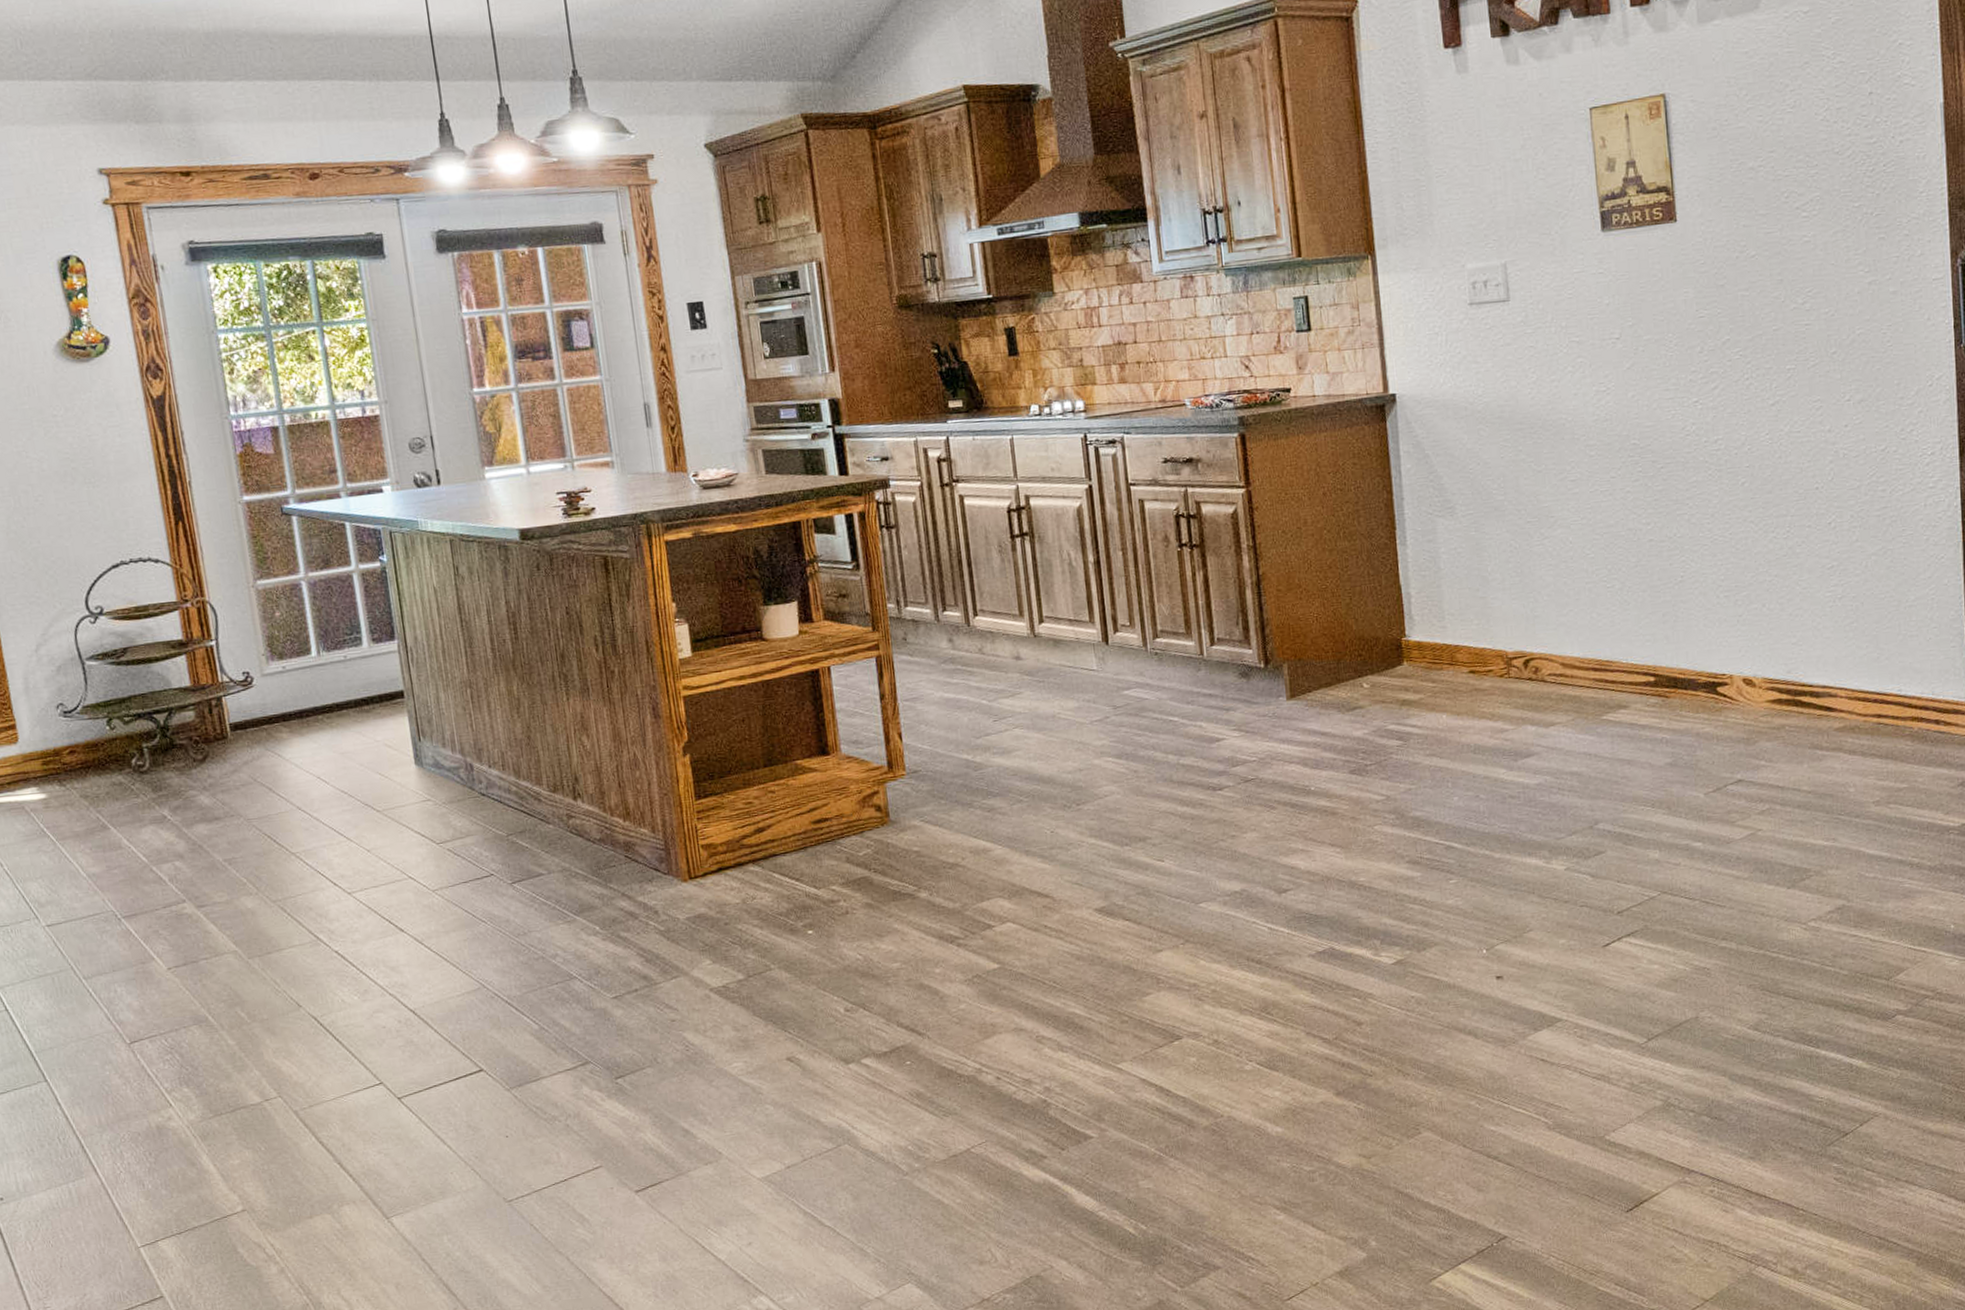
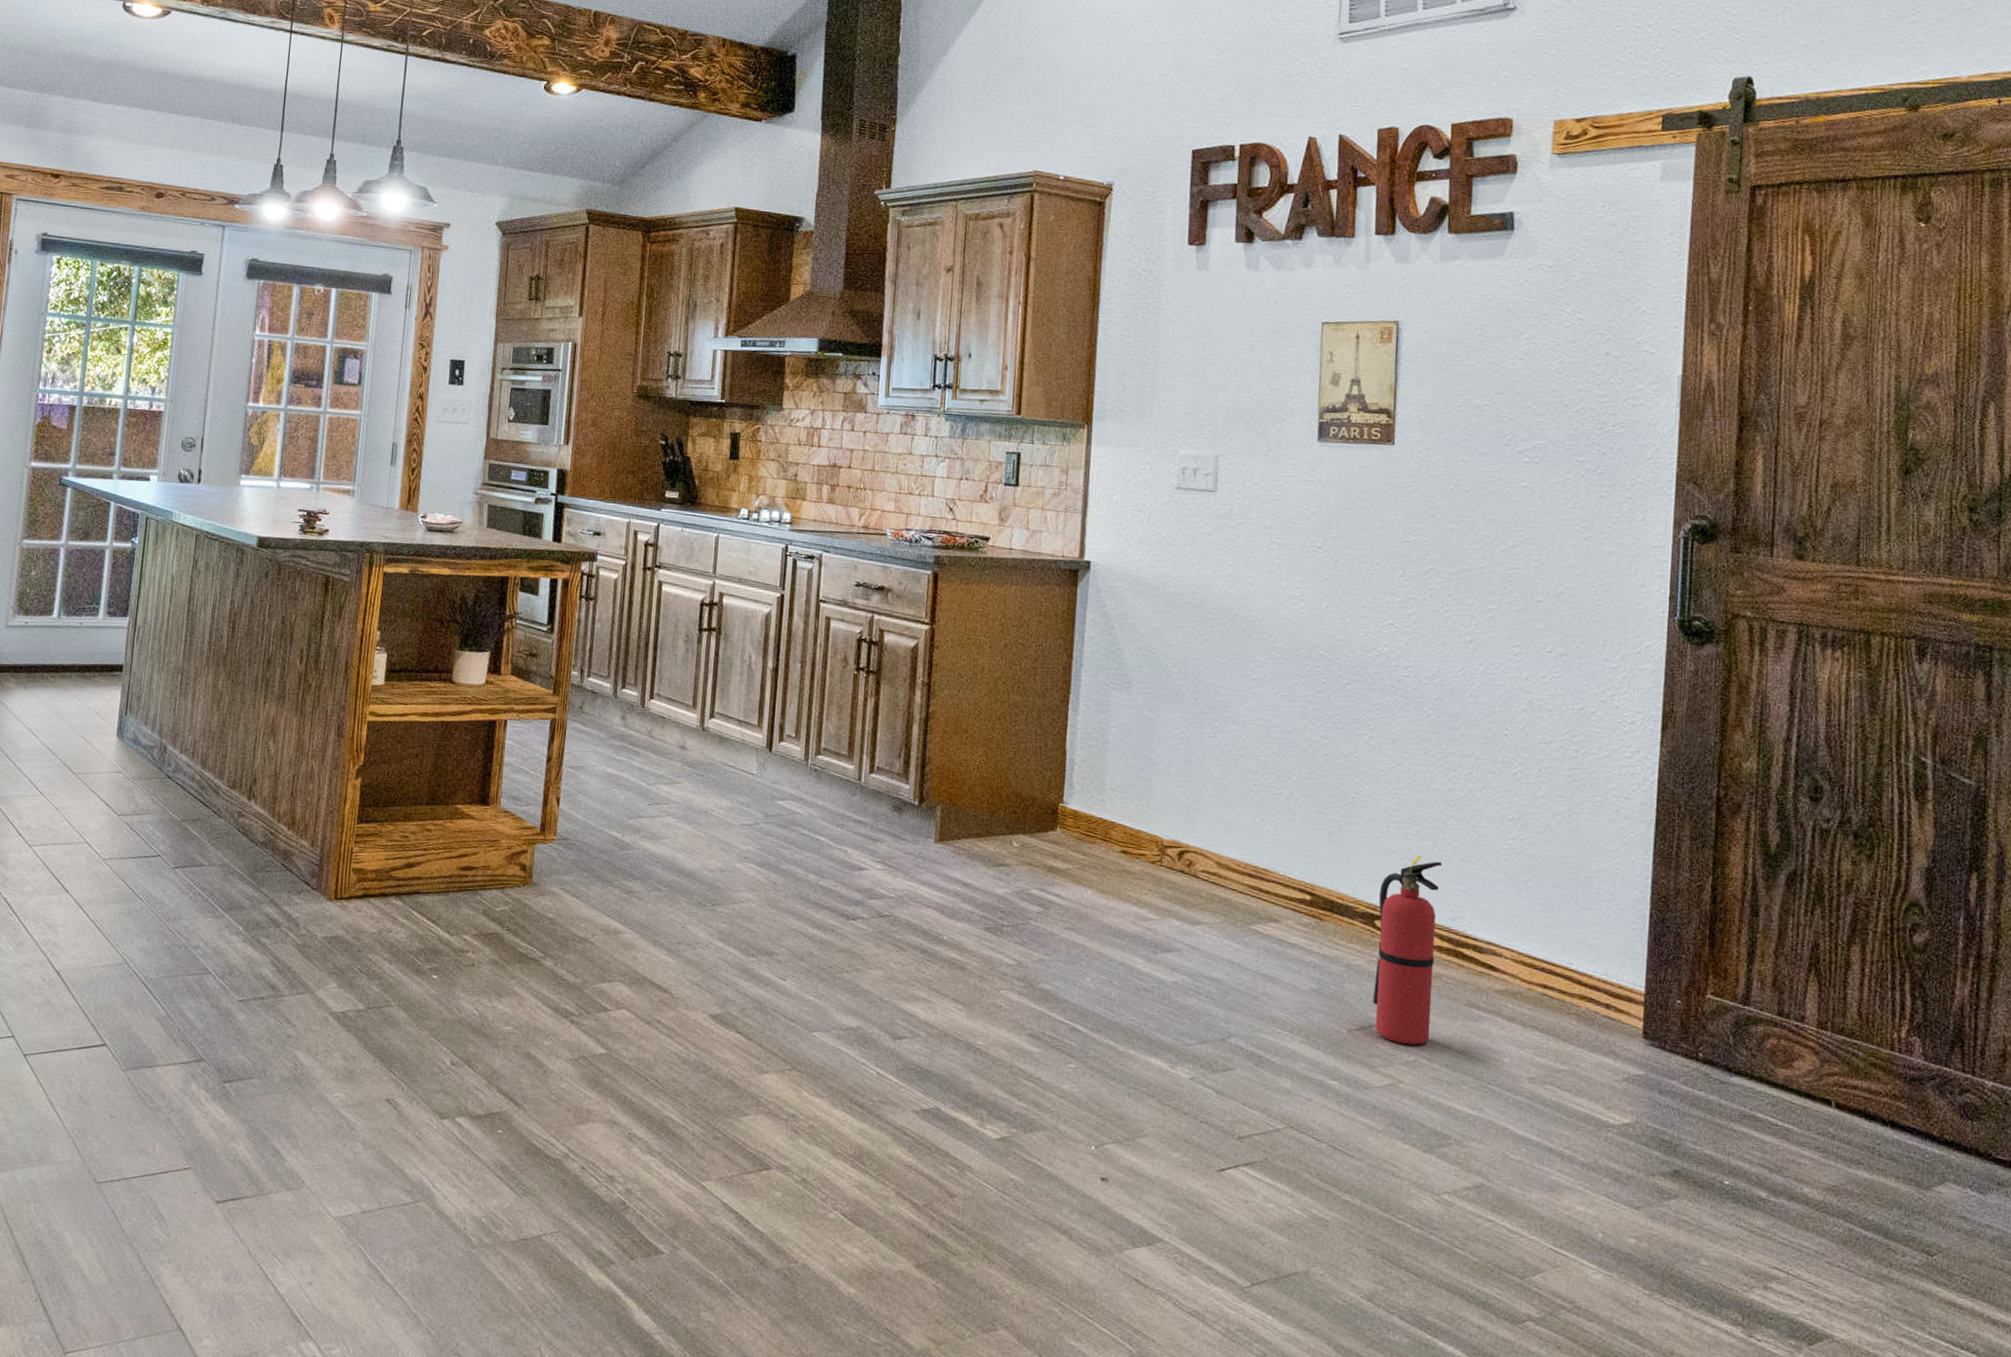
fire extinguisher: none [1717,618,1780,796] -> present [1372,855,1443,1045]

